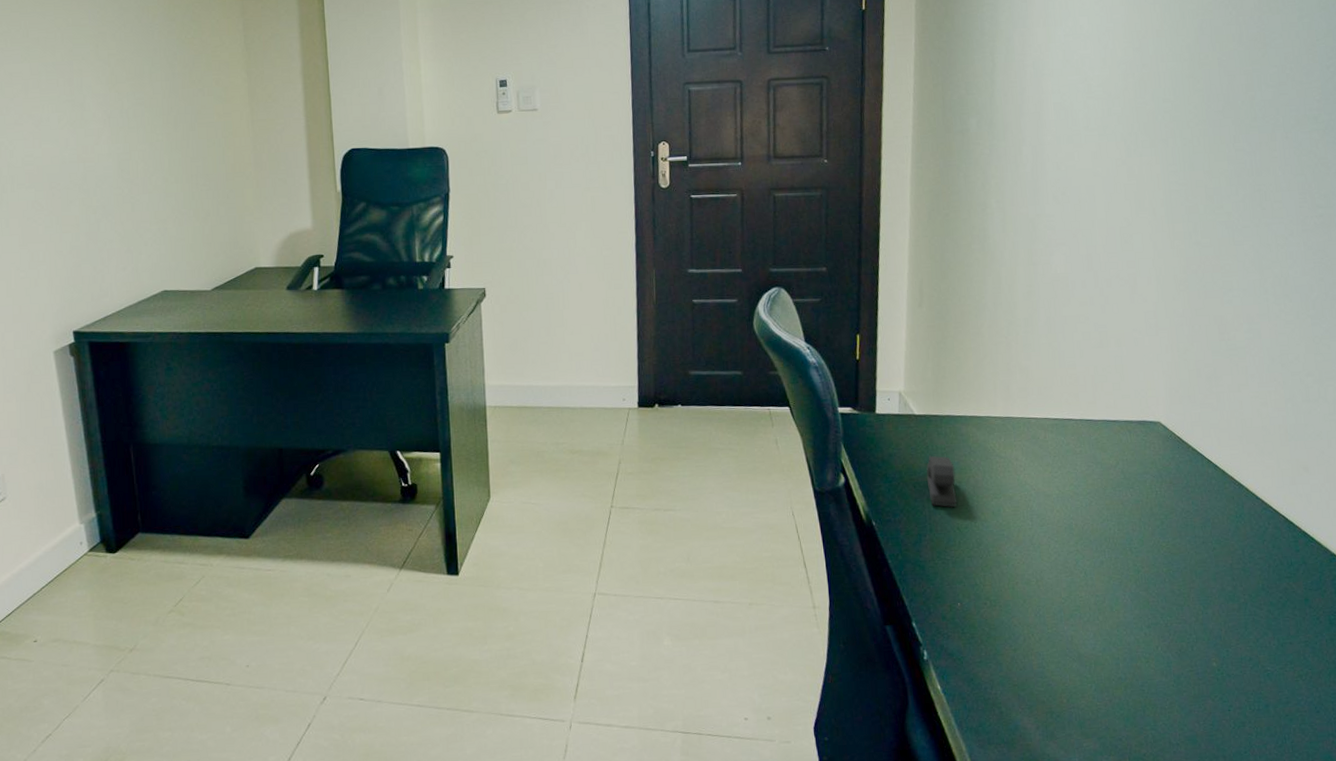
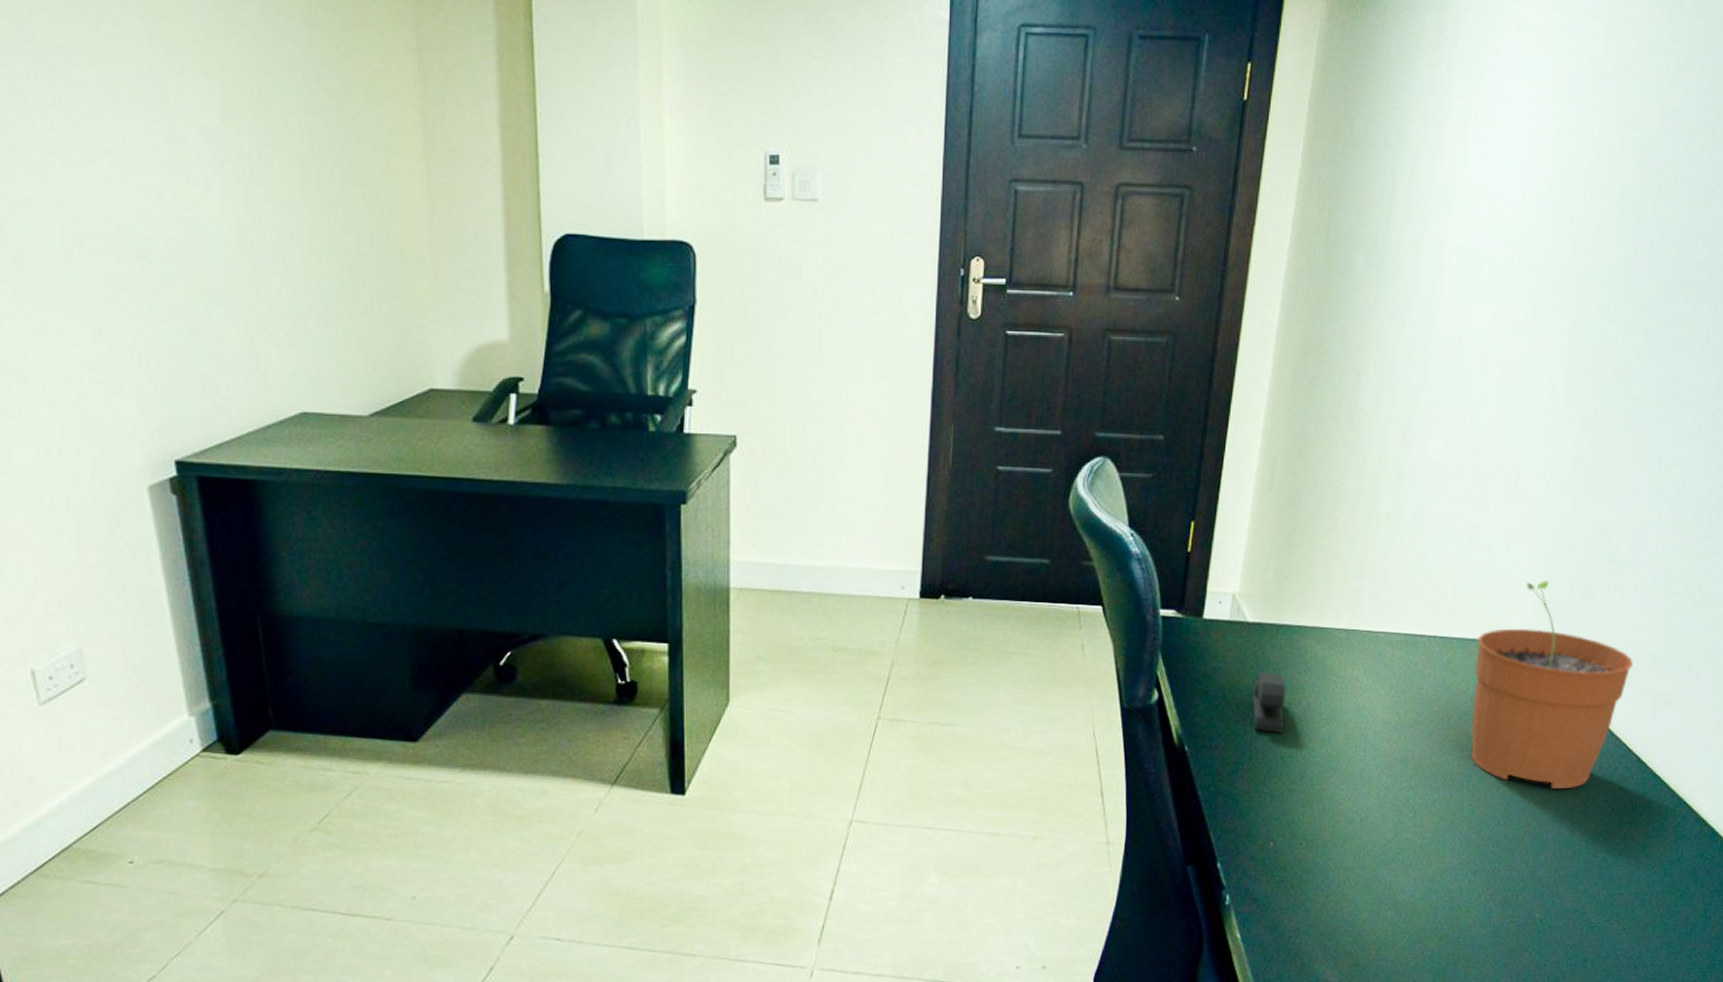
plant pot: none [1119,368,1267,549] -> present [1470,581,1634,789]

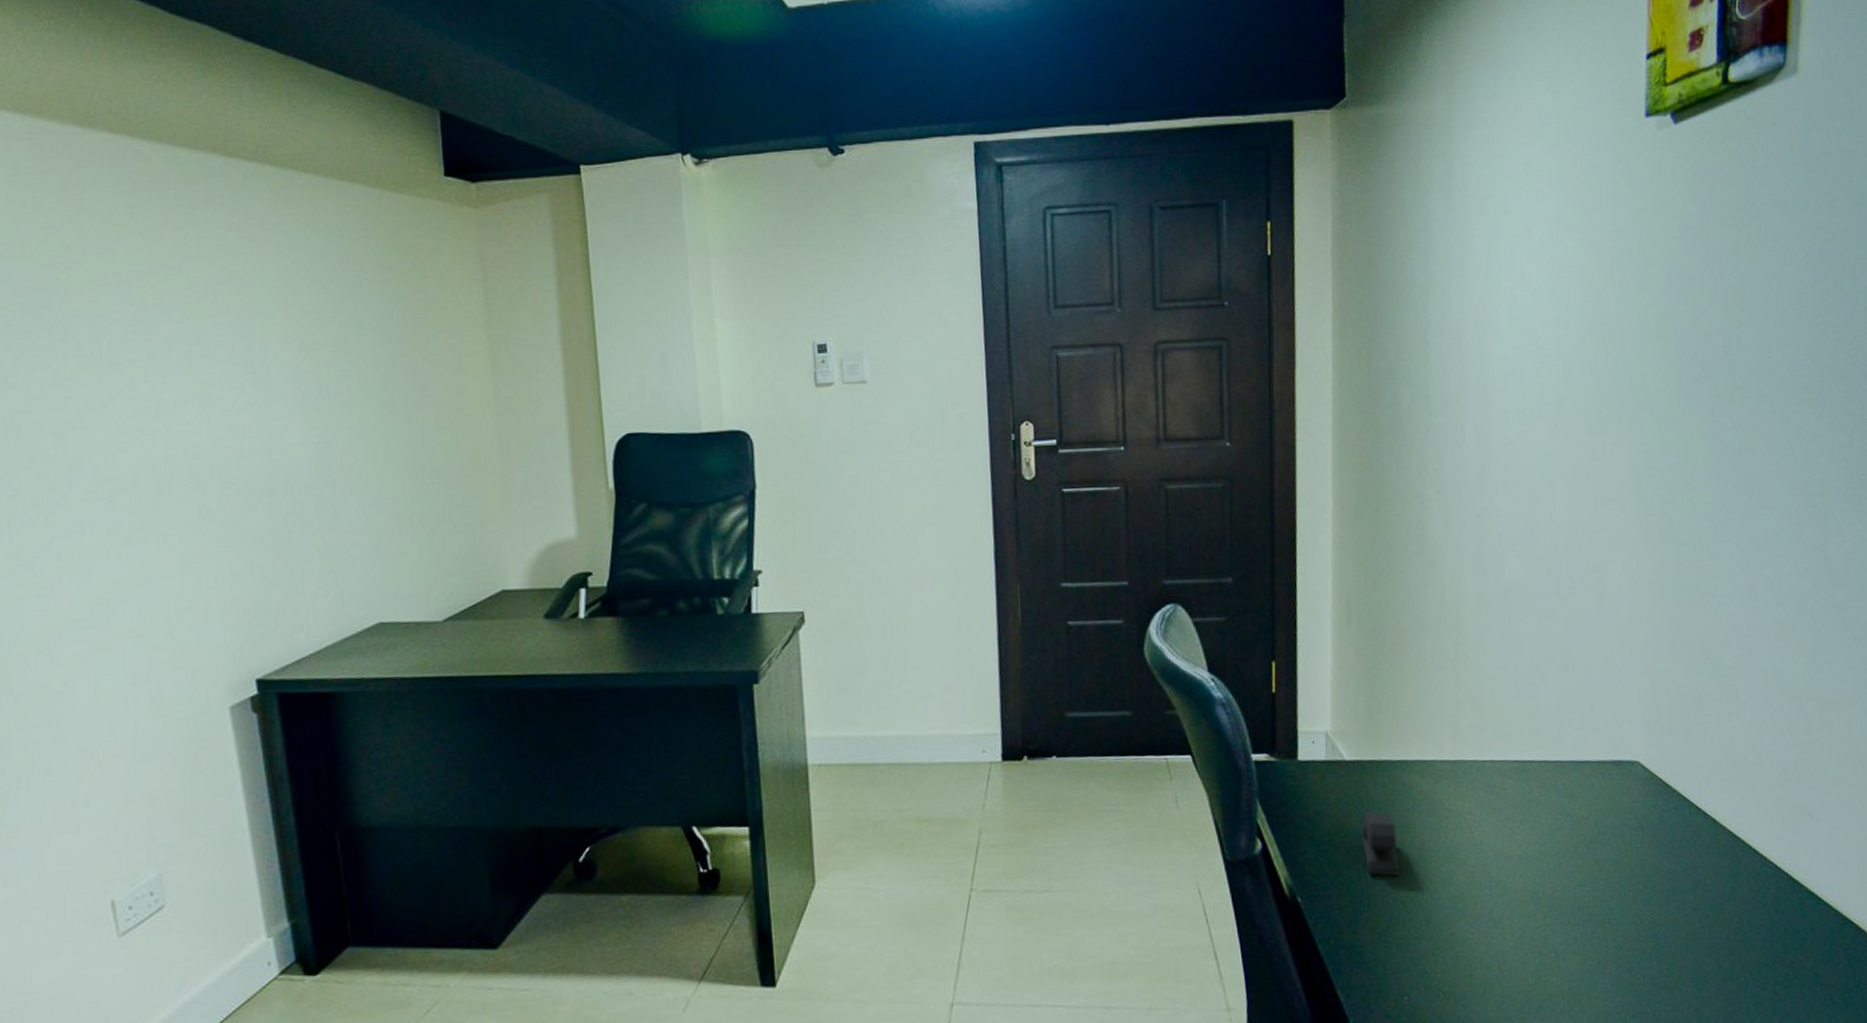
plant pot: present [1470,581,1634,789] -> none [1591,694,1764,917]

